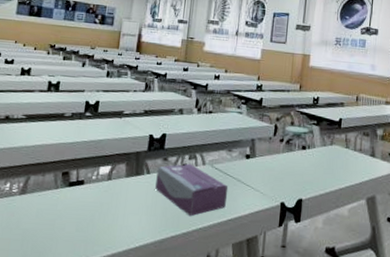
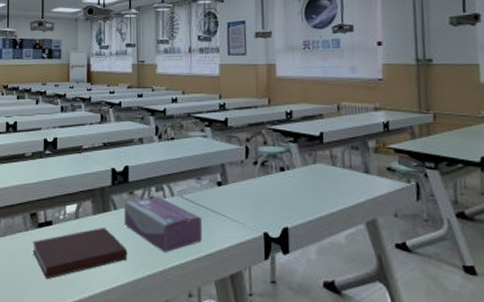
notebook: none [60,189,155,237] -> present [32,226,128,280]

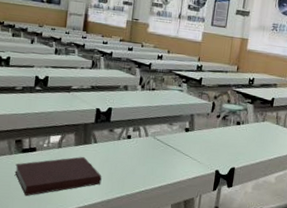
tissue box: present [124,196,203,253] -> none [102,135,169,181]

